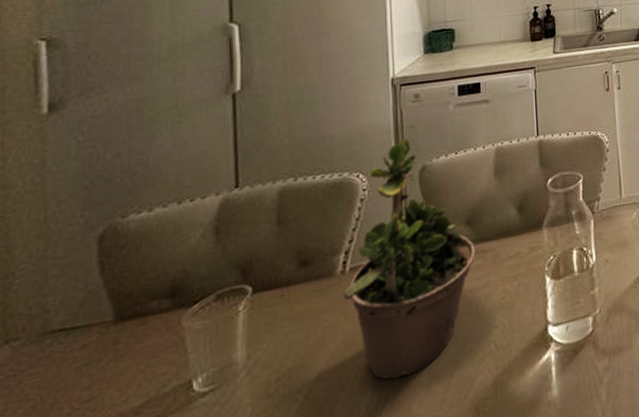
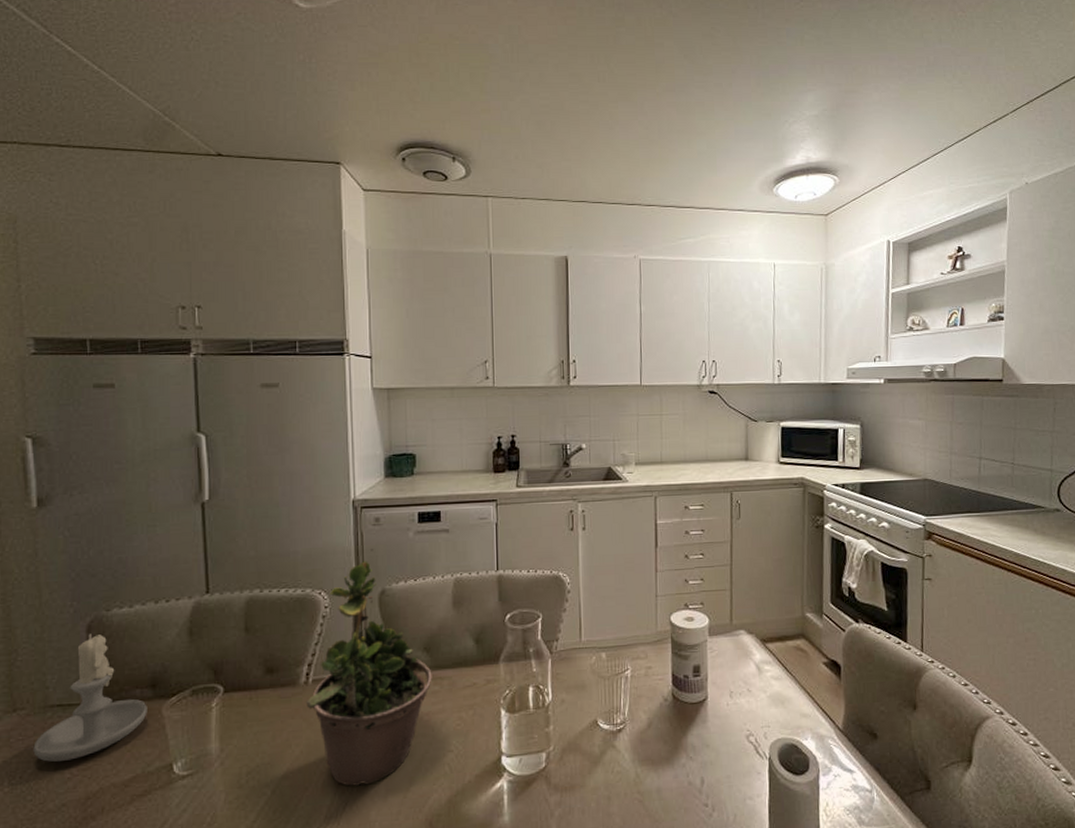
candle: none [26,245,165,398] -> present [33,634,147,762]

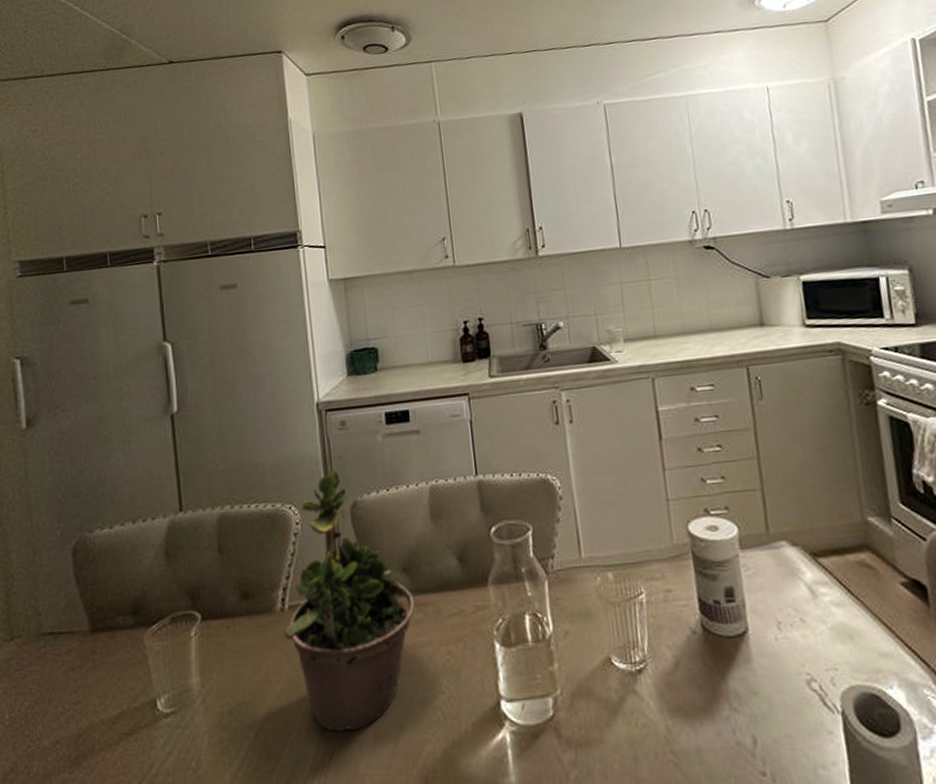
candle: present [33,634,147,762] -> none [29,557,130,694]

